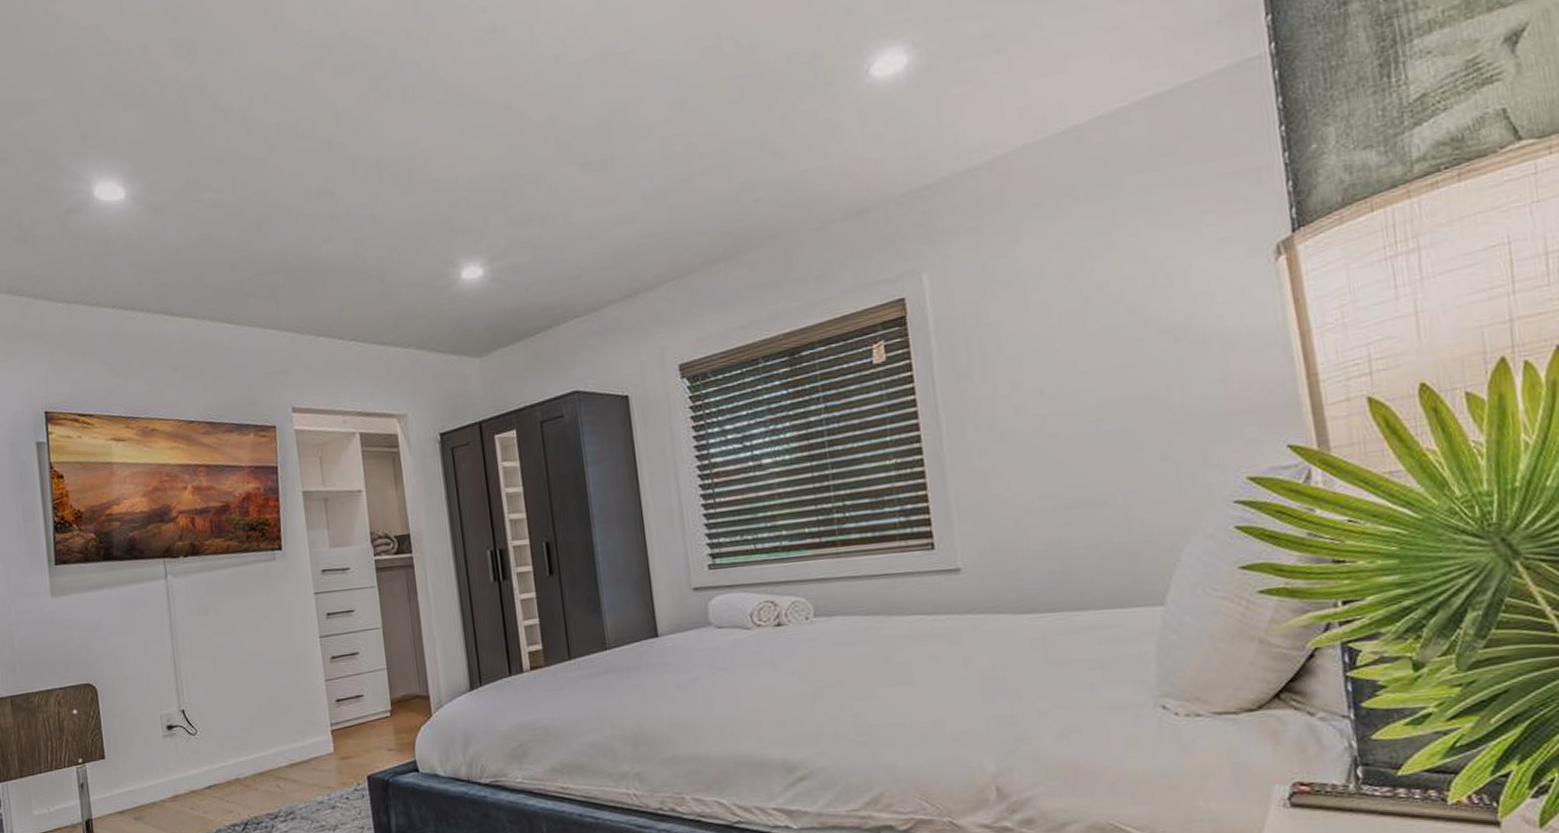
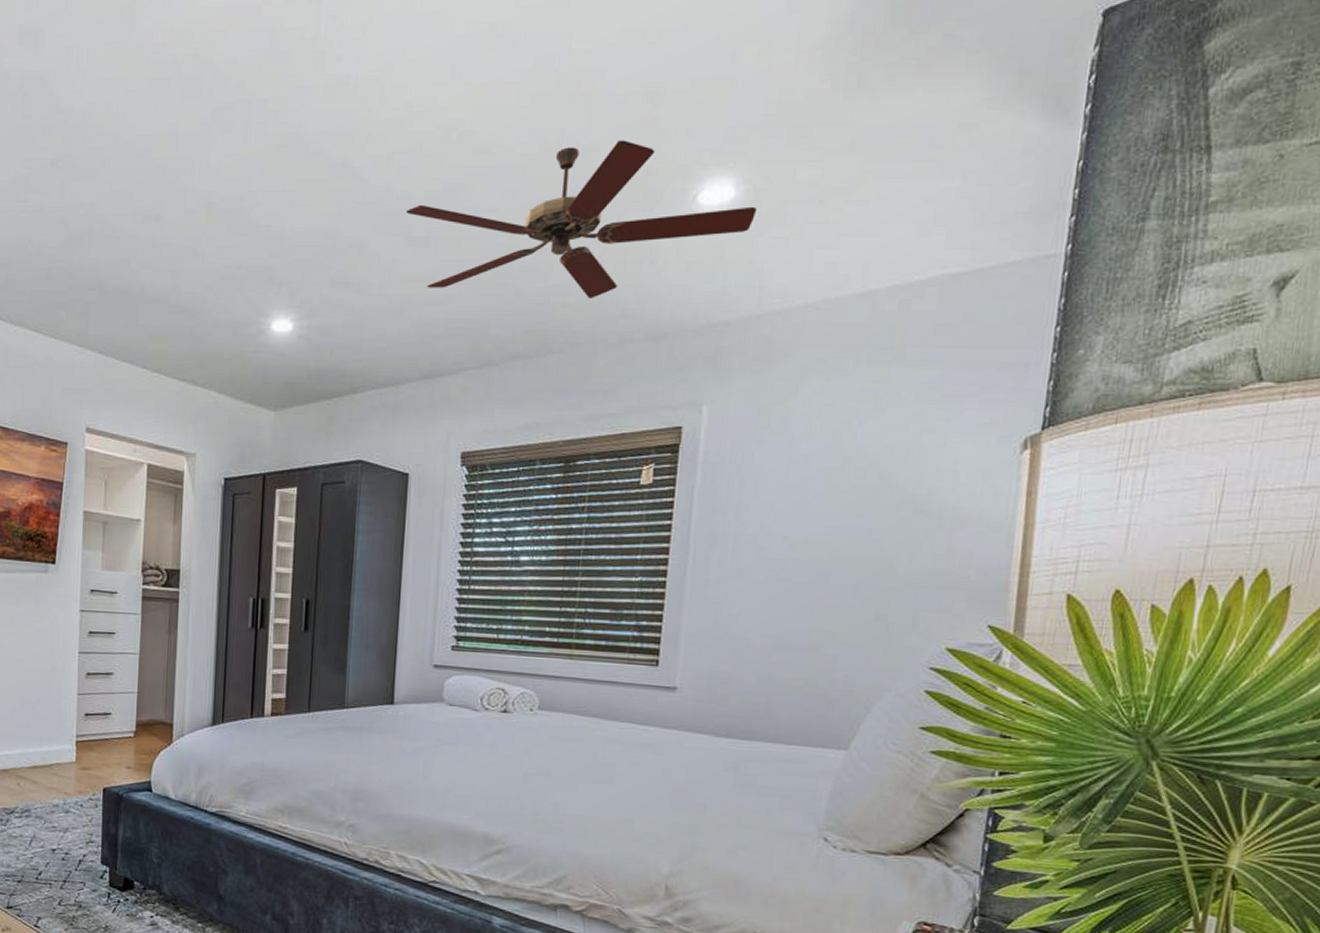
ceiling fan: none [577,30,935,209] -> present [406,140,758,299]

